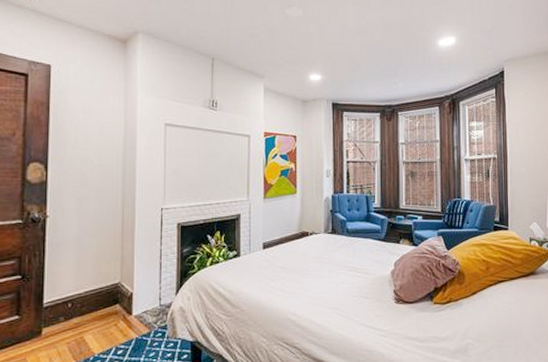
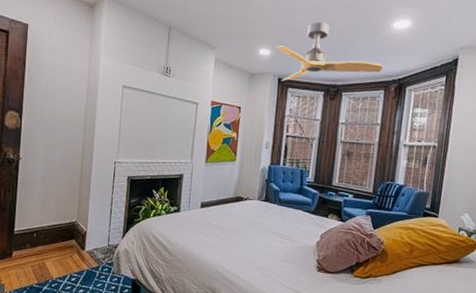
ceiling fan: none [327,44,435,106] -> present [276,22,384,82]

